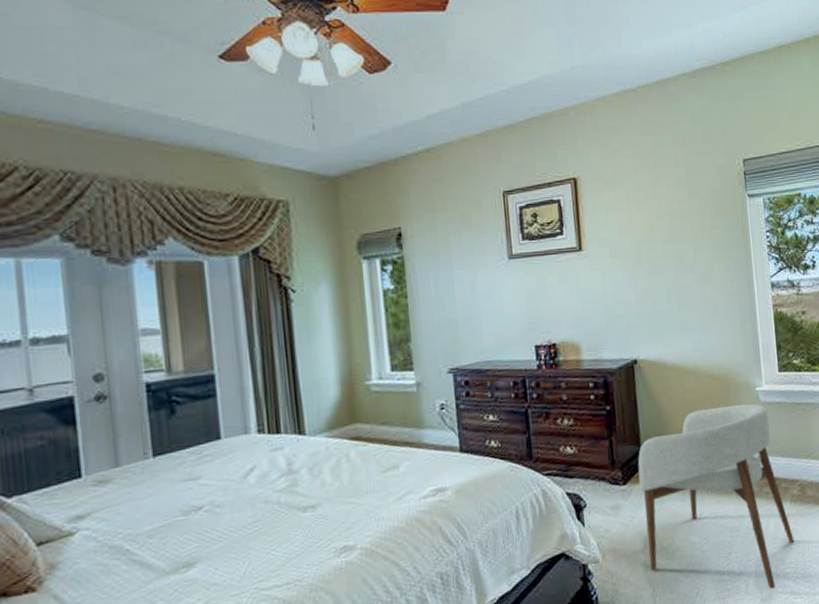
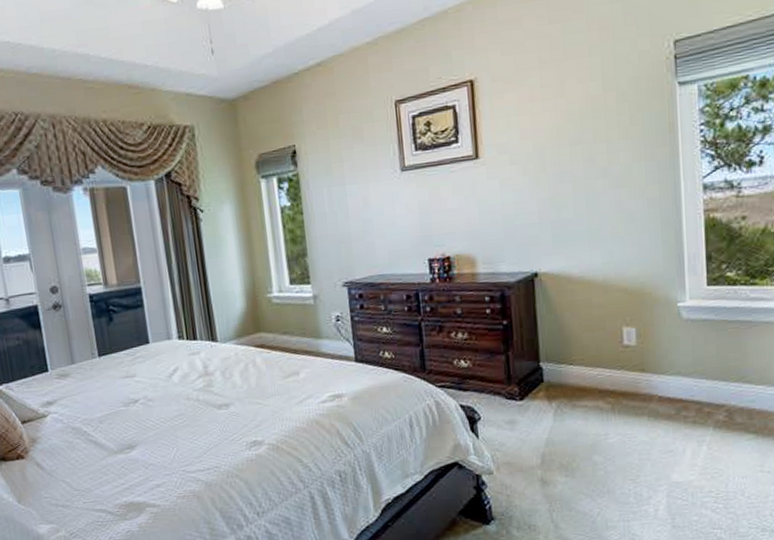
armchair: present [638,403,794,590] -> none [536,320,716,518]

